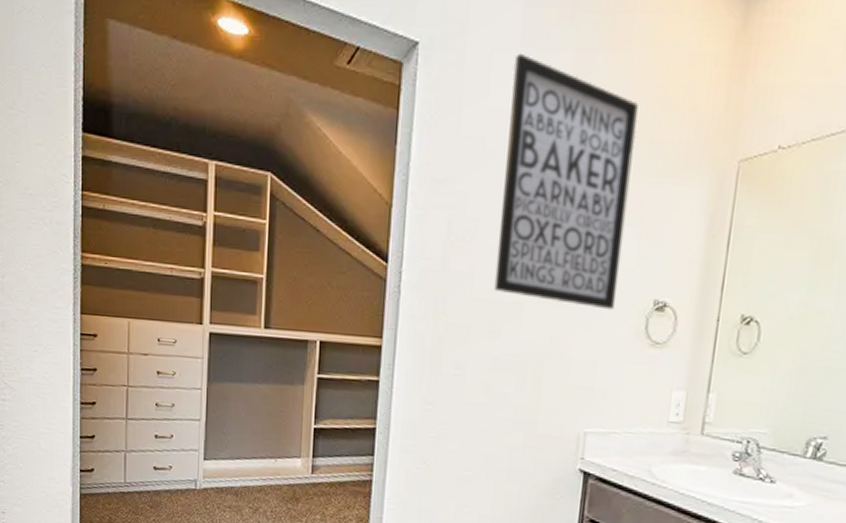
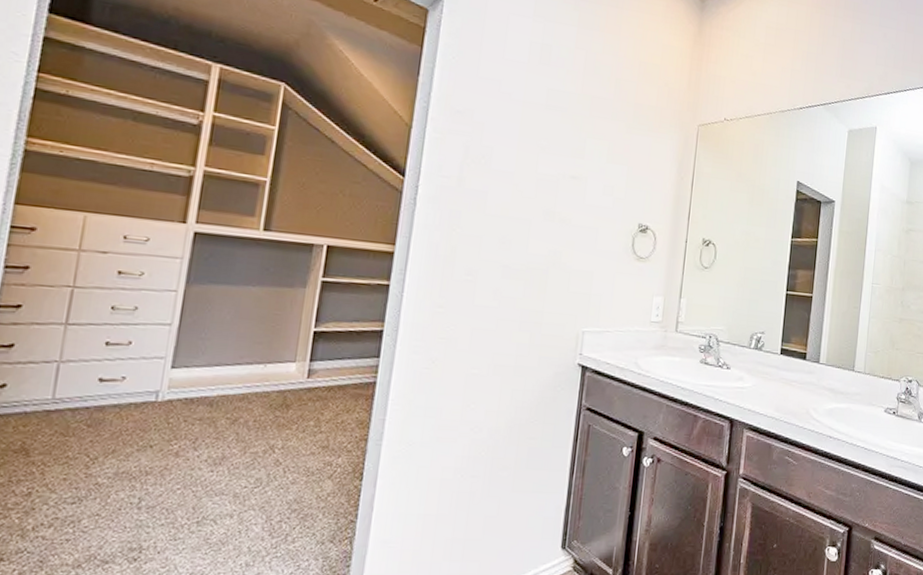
wall art: present [494,53,638,310] -> none [505,20,626,230]

